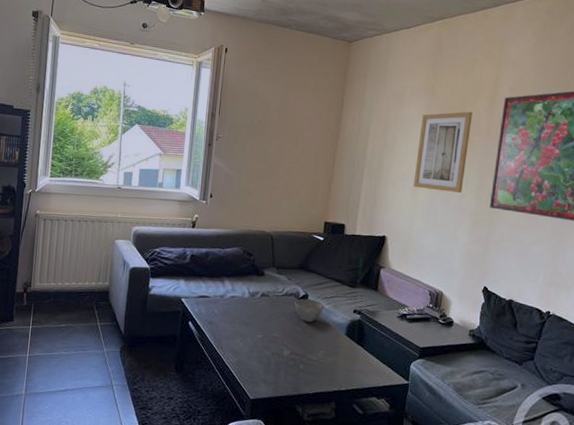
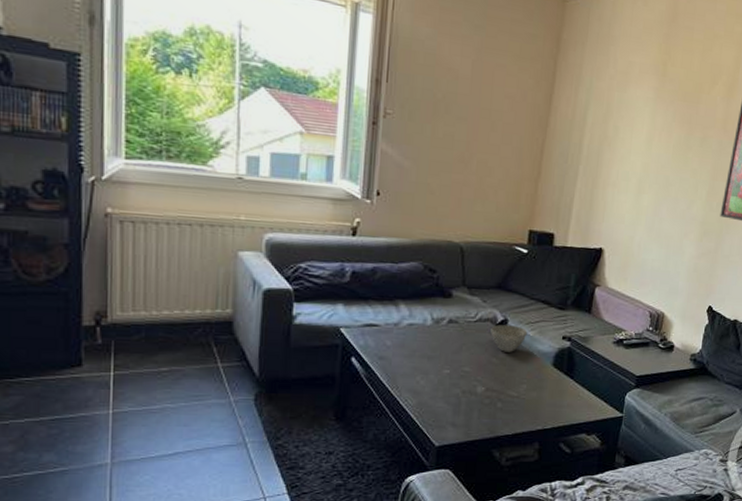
wall art: present [413,111,473,193] -> none [637,99,708,198]

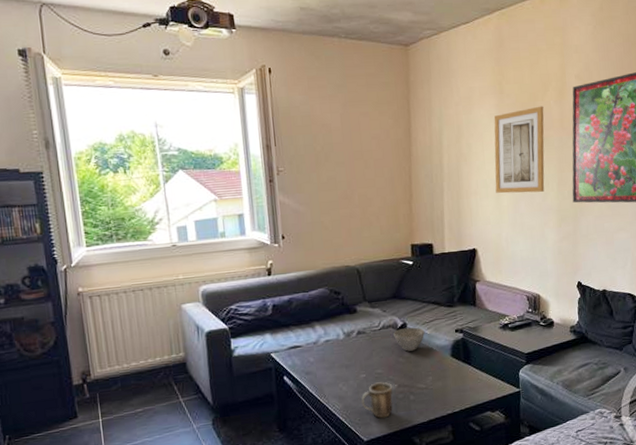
mug: none [439,381,479,423] -> present [361,382,393,419]
wall art: none [637,99,708,198] -> present [494,106,545,194]

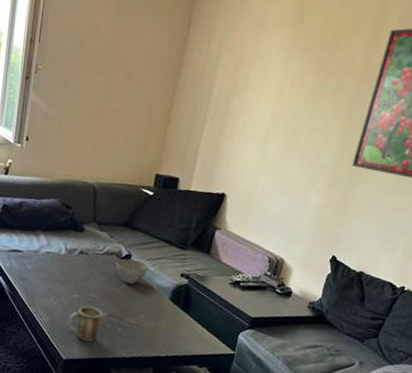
wall art: present [494,106,545,194] -> none [264,46,348,147]

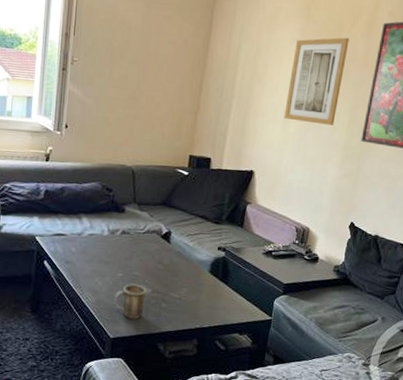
bowl: present [115,258,149,284] -> none [157,236,188,260]
wall art: none [264,46,348,147] -> present [284,37,349,125]

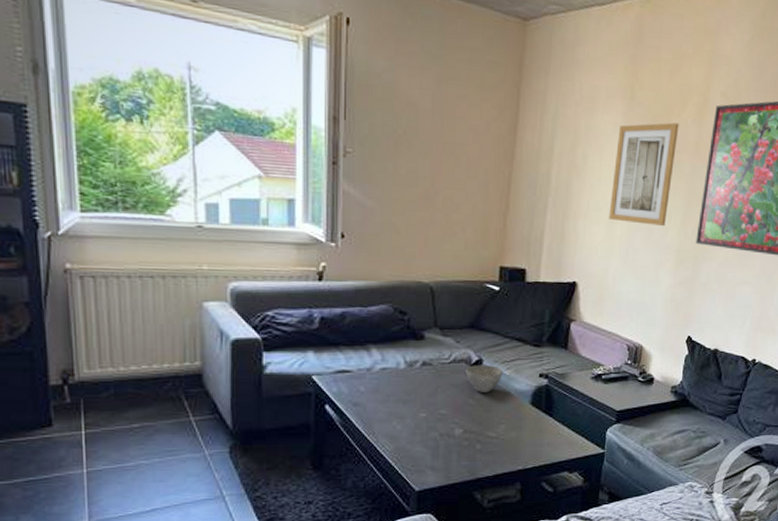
mug: present [113,284,147,320] -> none [417,424,457,467]
bowl: none [157,236,188,260] -> present [466,365,504,393]

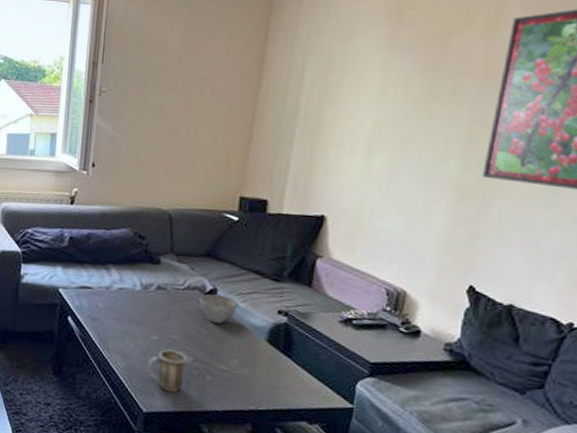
mug: none [417,424,457,467] -> present [147,349,187,393]
wall art: present [609,122,679,226] -> none [367,41,461,156]

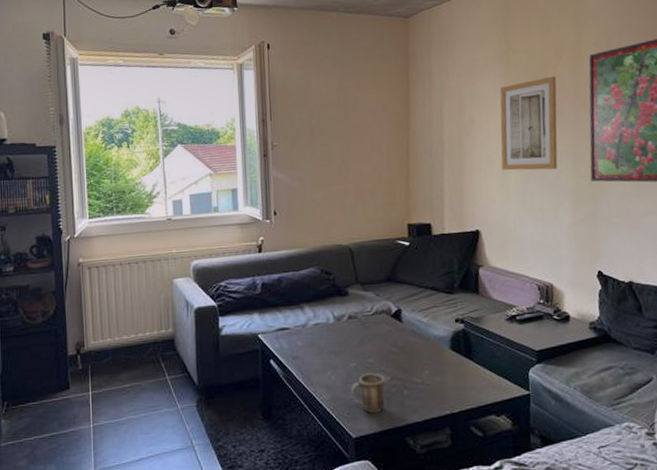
bowl: present [199,294,239,324] -> none [387,314,422,341]
wall art: none [367,41,461,156] -> present [500,76,558,171]

